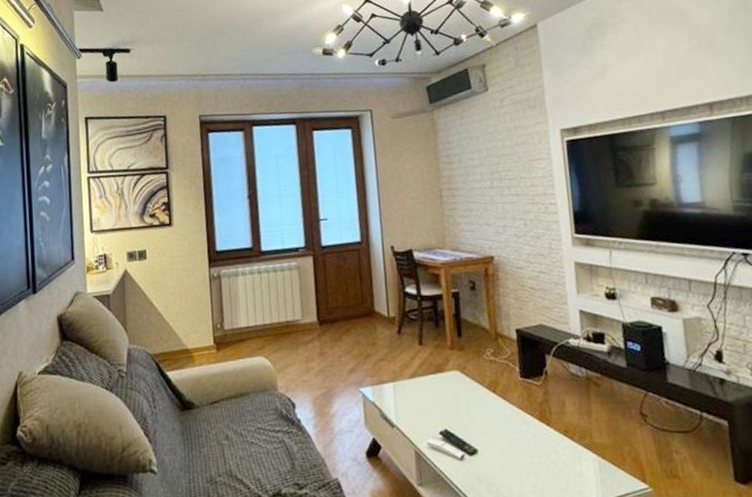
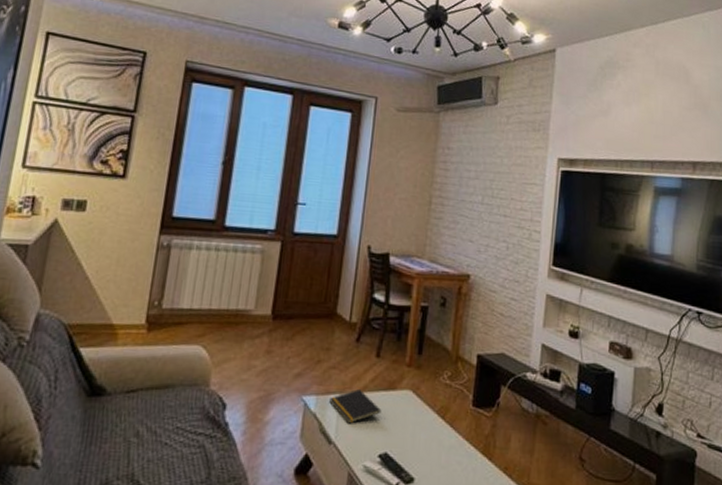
notepad: none [384,376,435,408] -> present [329,389,382,424]

